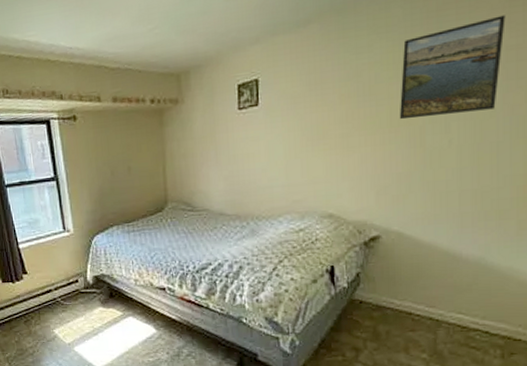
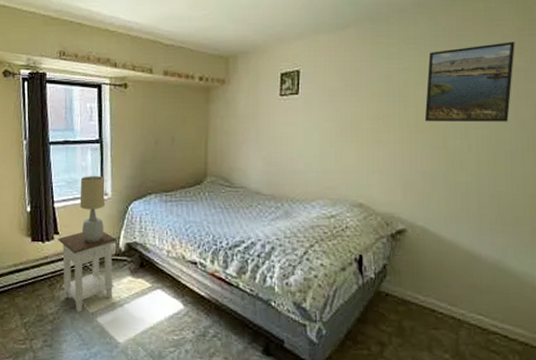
nightstand: none [26,267,87,345] -> present [57,232,117,313]
table lamp: none [41,213,71,279] -> present [79,176,106,243]

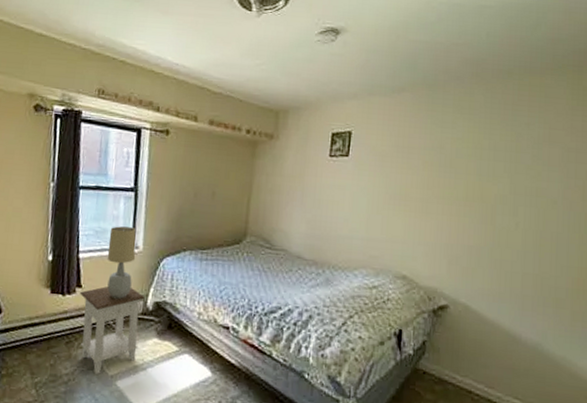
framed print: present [424,42,515,122] -> none [474,120,568,202]

